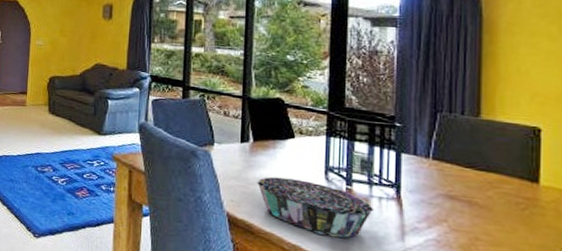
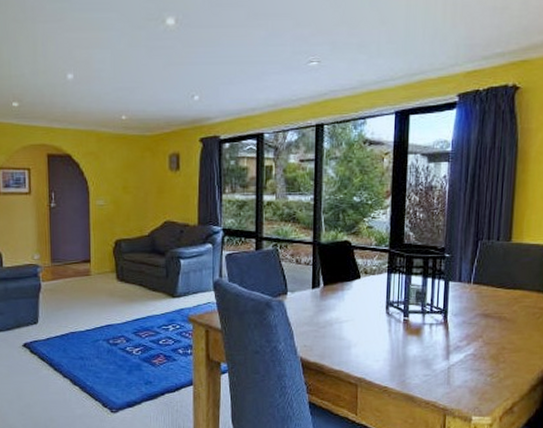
decorative bowl: present [256,176,375,238] -> none [326,317,426,365]

